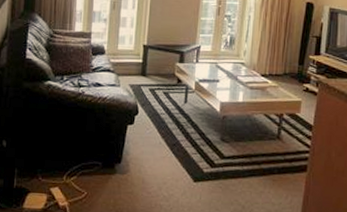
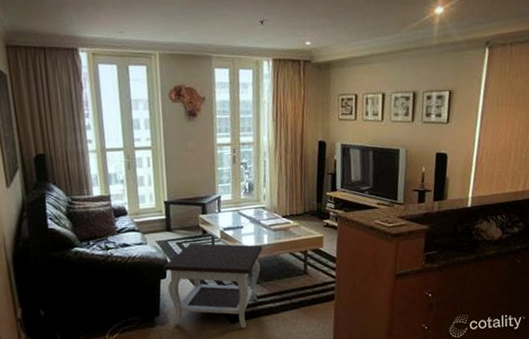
side table: none [132,91,237,190] -> present [163,243,263,329]

